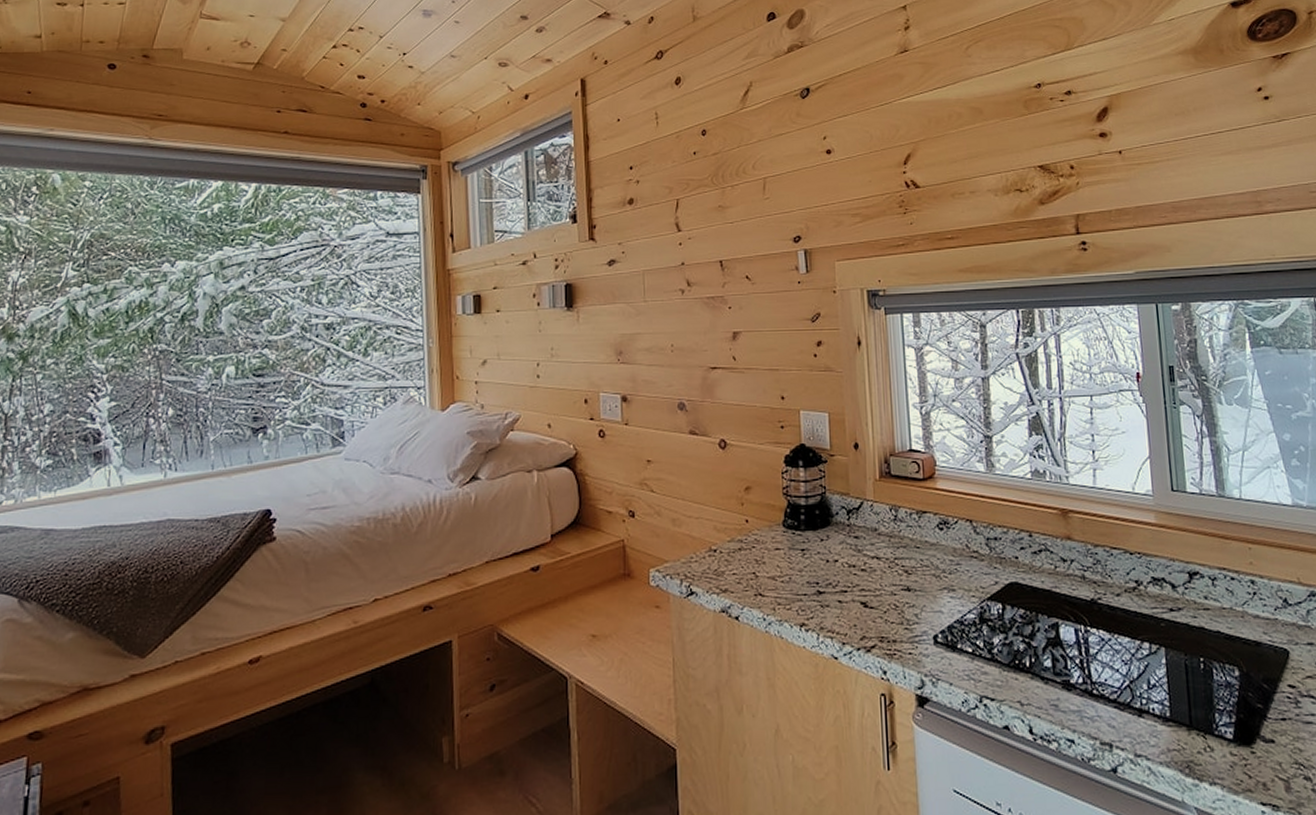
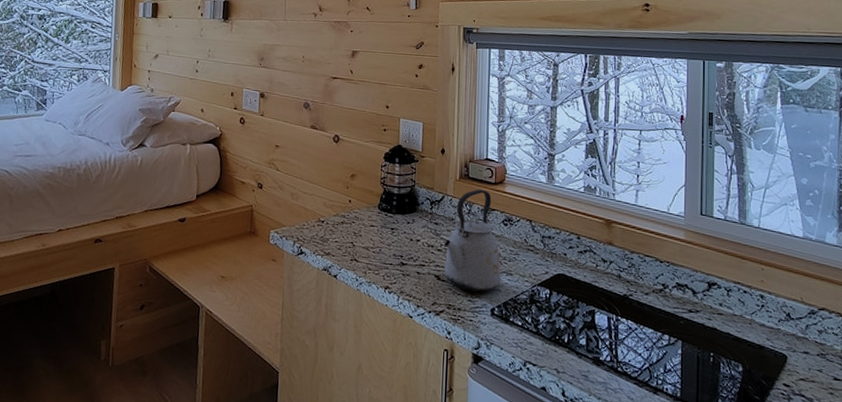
kettle: none [868,488,941,617] -> present [444,189,501,292]

